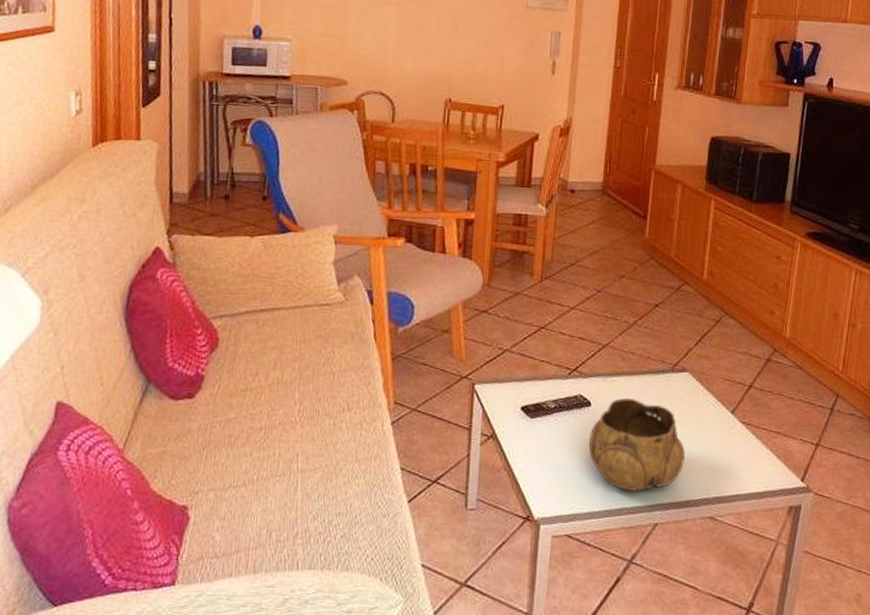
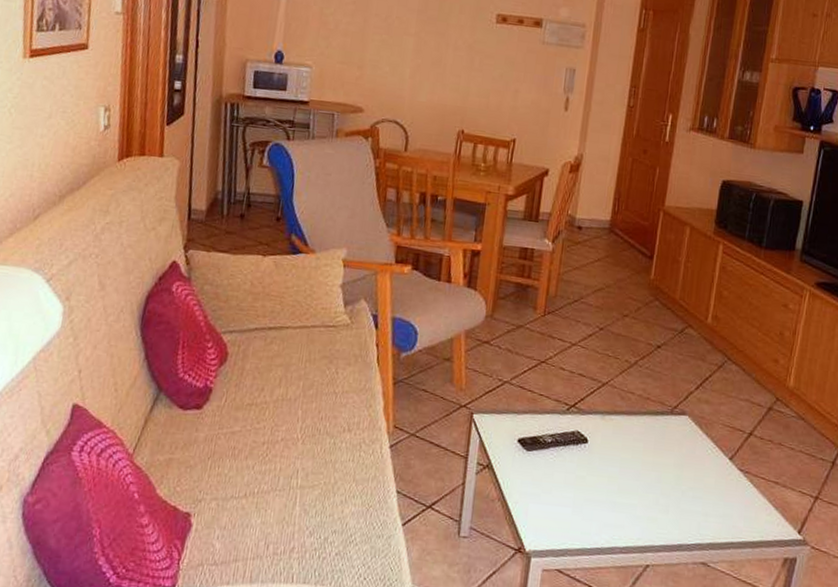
decorative bowl: present [588,397,685,491] -> none [583,437,680,532]

